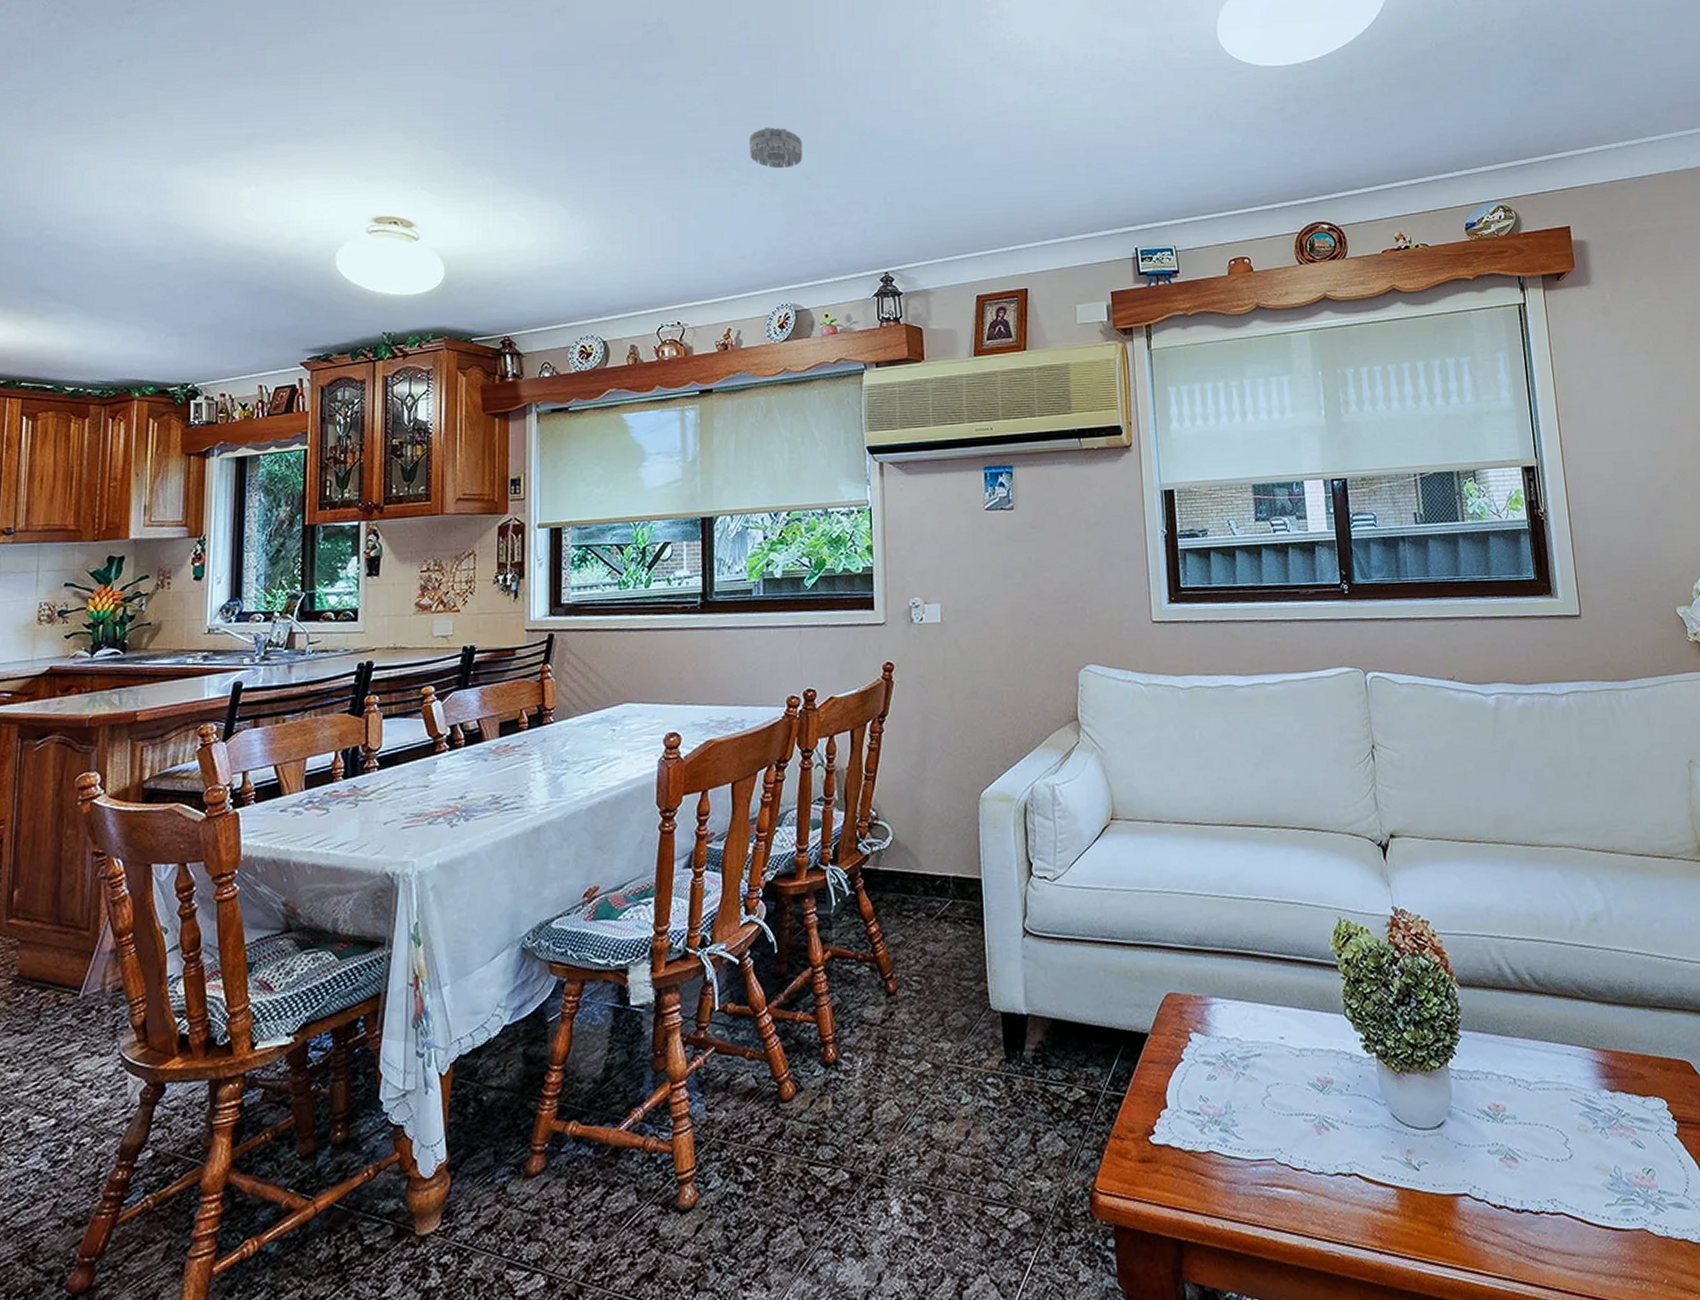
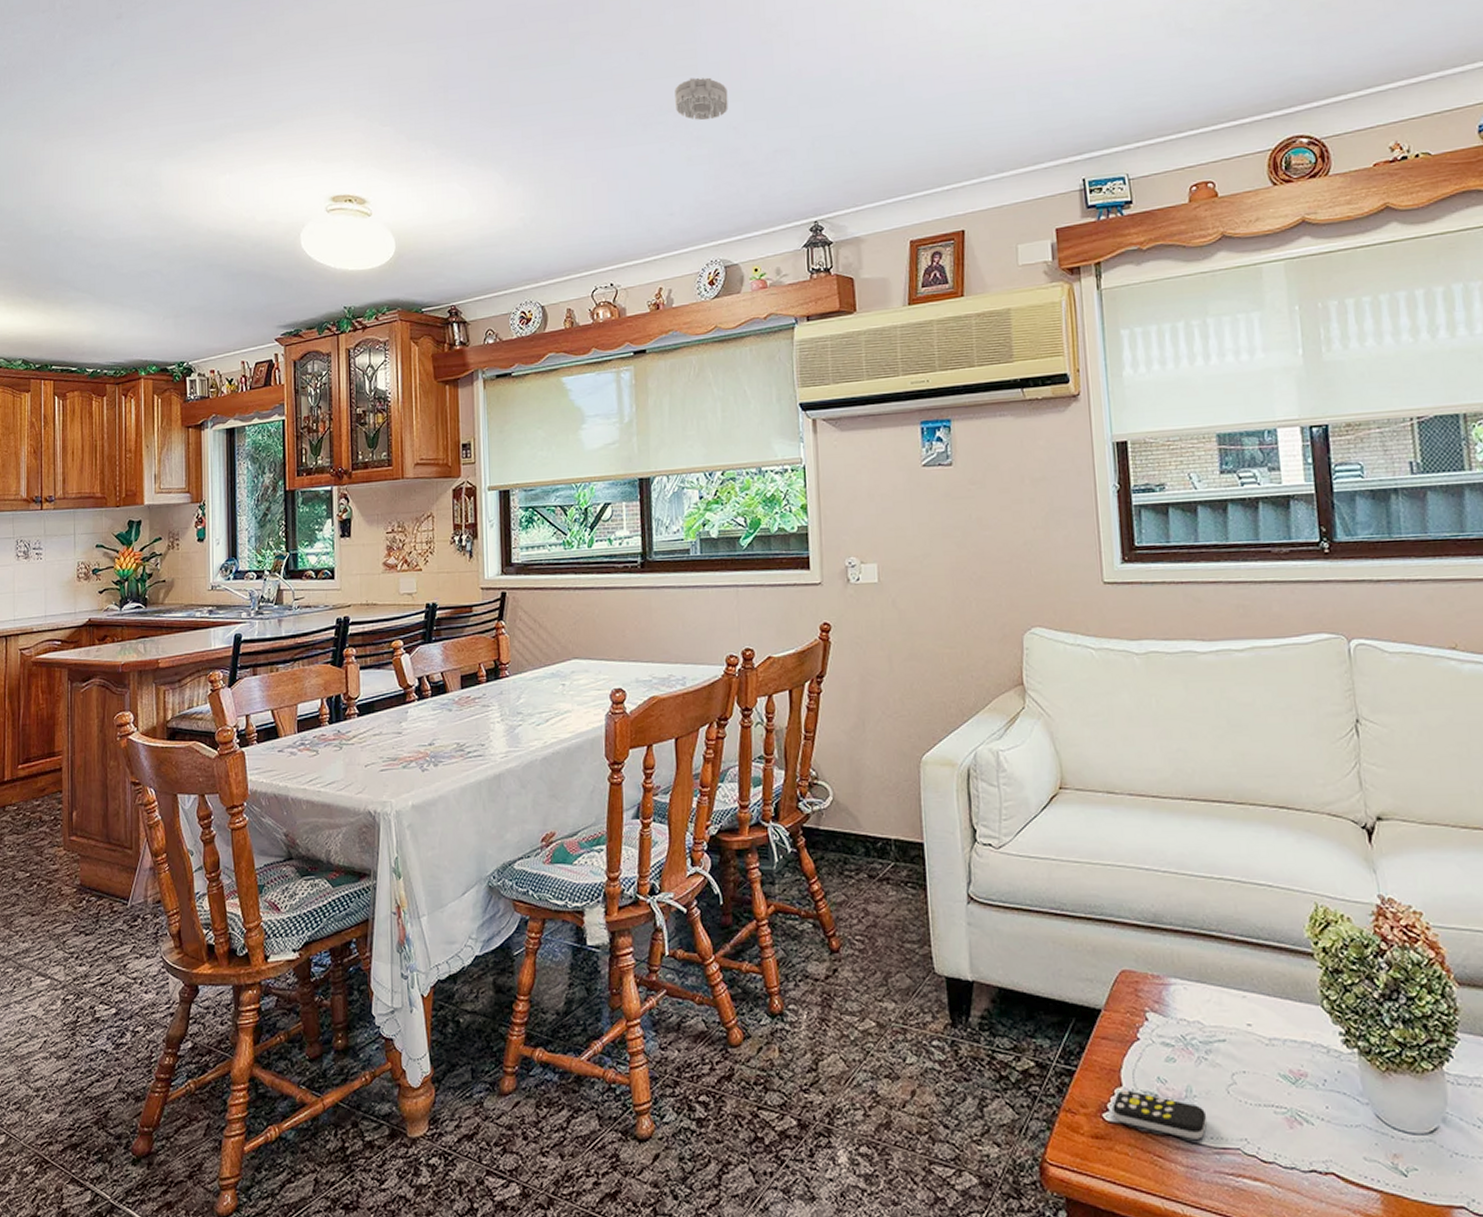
remote control: none [1158,1111,1245,1154] -> present [1112,1090,1207,1139]

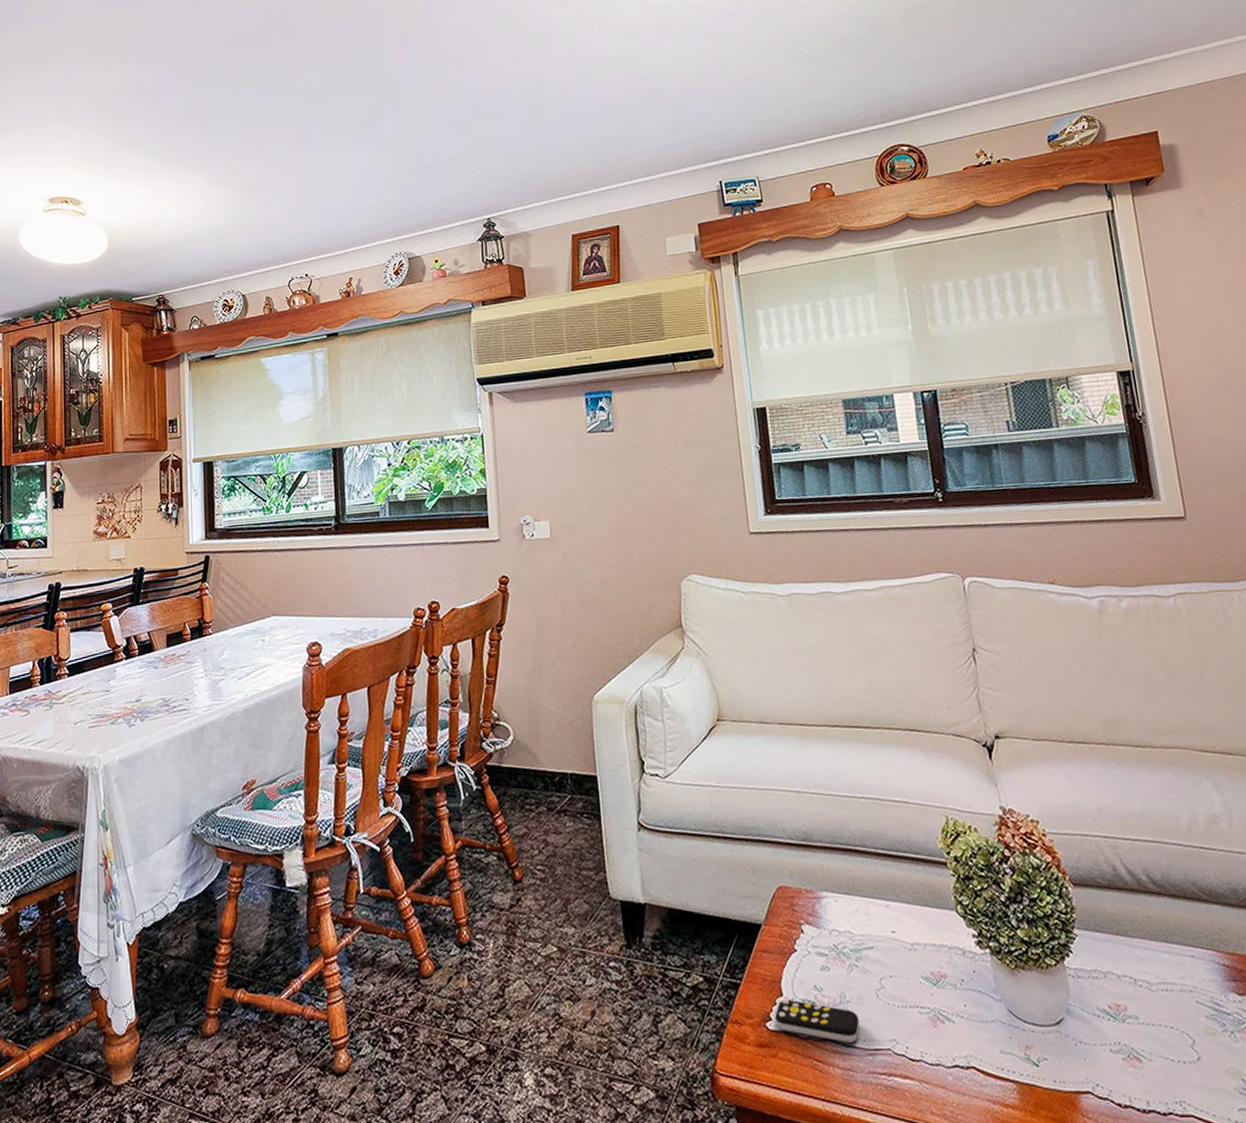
smoke detector: present [675,77,729,121] -> none [362,94,410,131]

